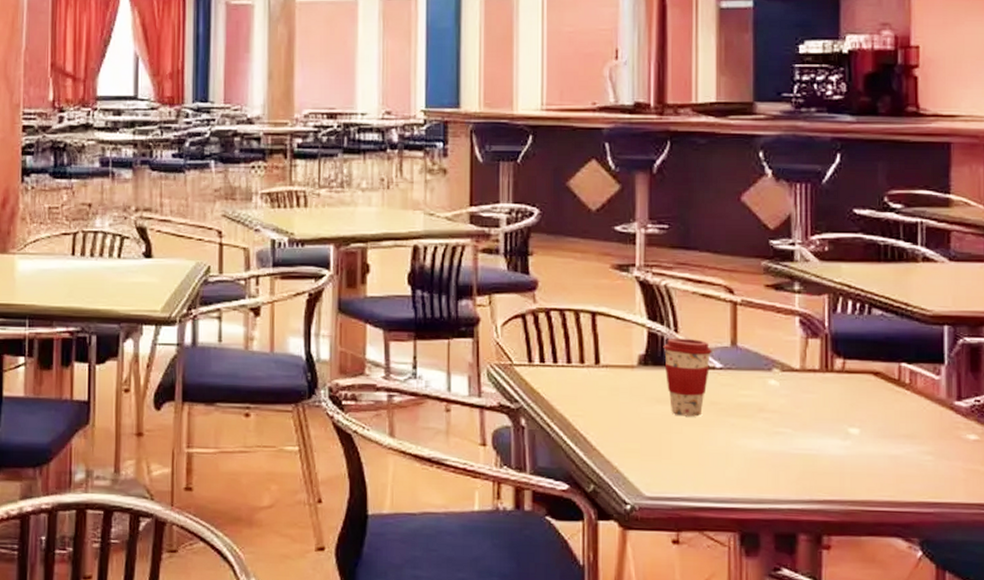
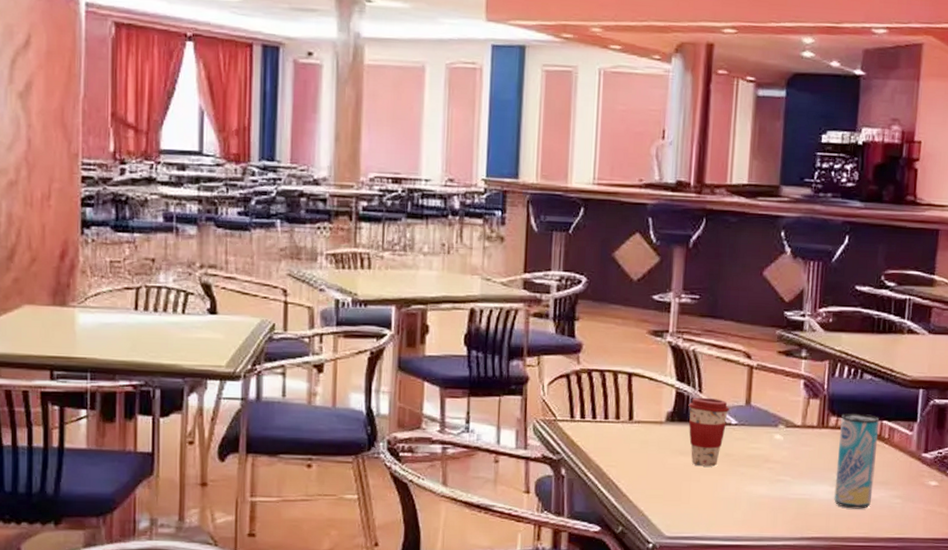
beverage can: none [847,355,897,467] -> present [834,414,880,509]

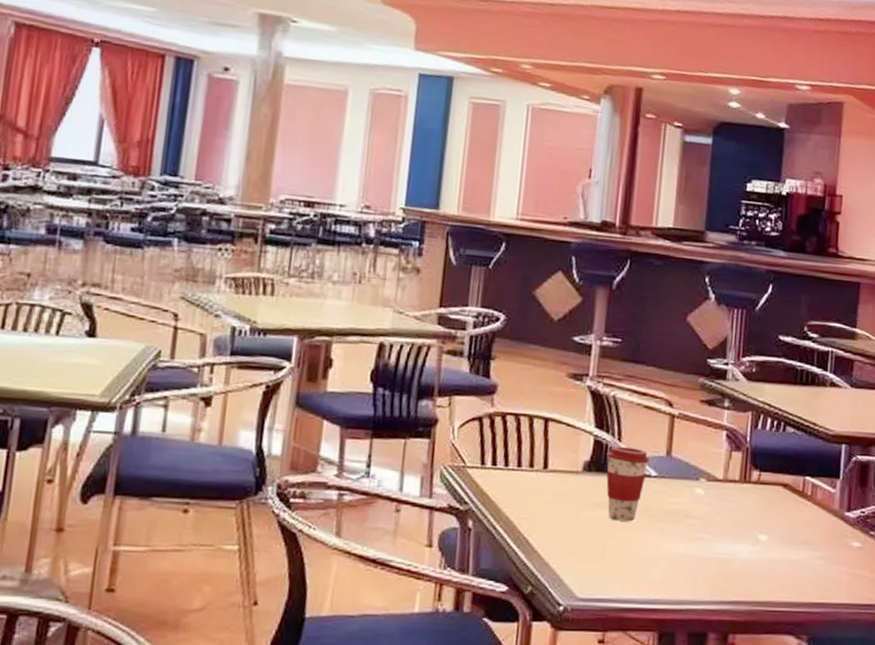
beverage can: present [834,414,880,509] -> none [755,468,802,571]

